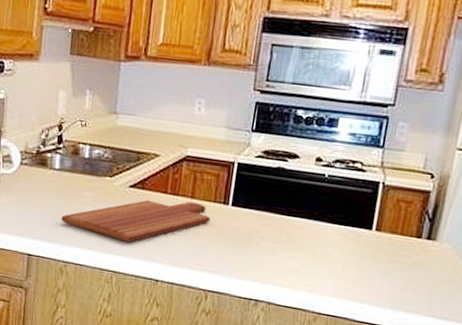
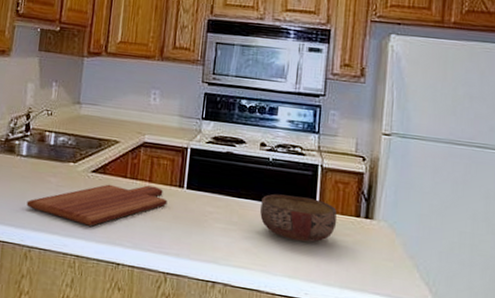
bowl: none [310,212,396,263] -> present [260,194,337,242]

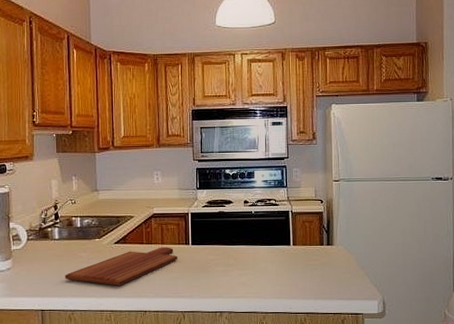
bowl: present [260,194,337,242] -> none [250,237,307,270]

